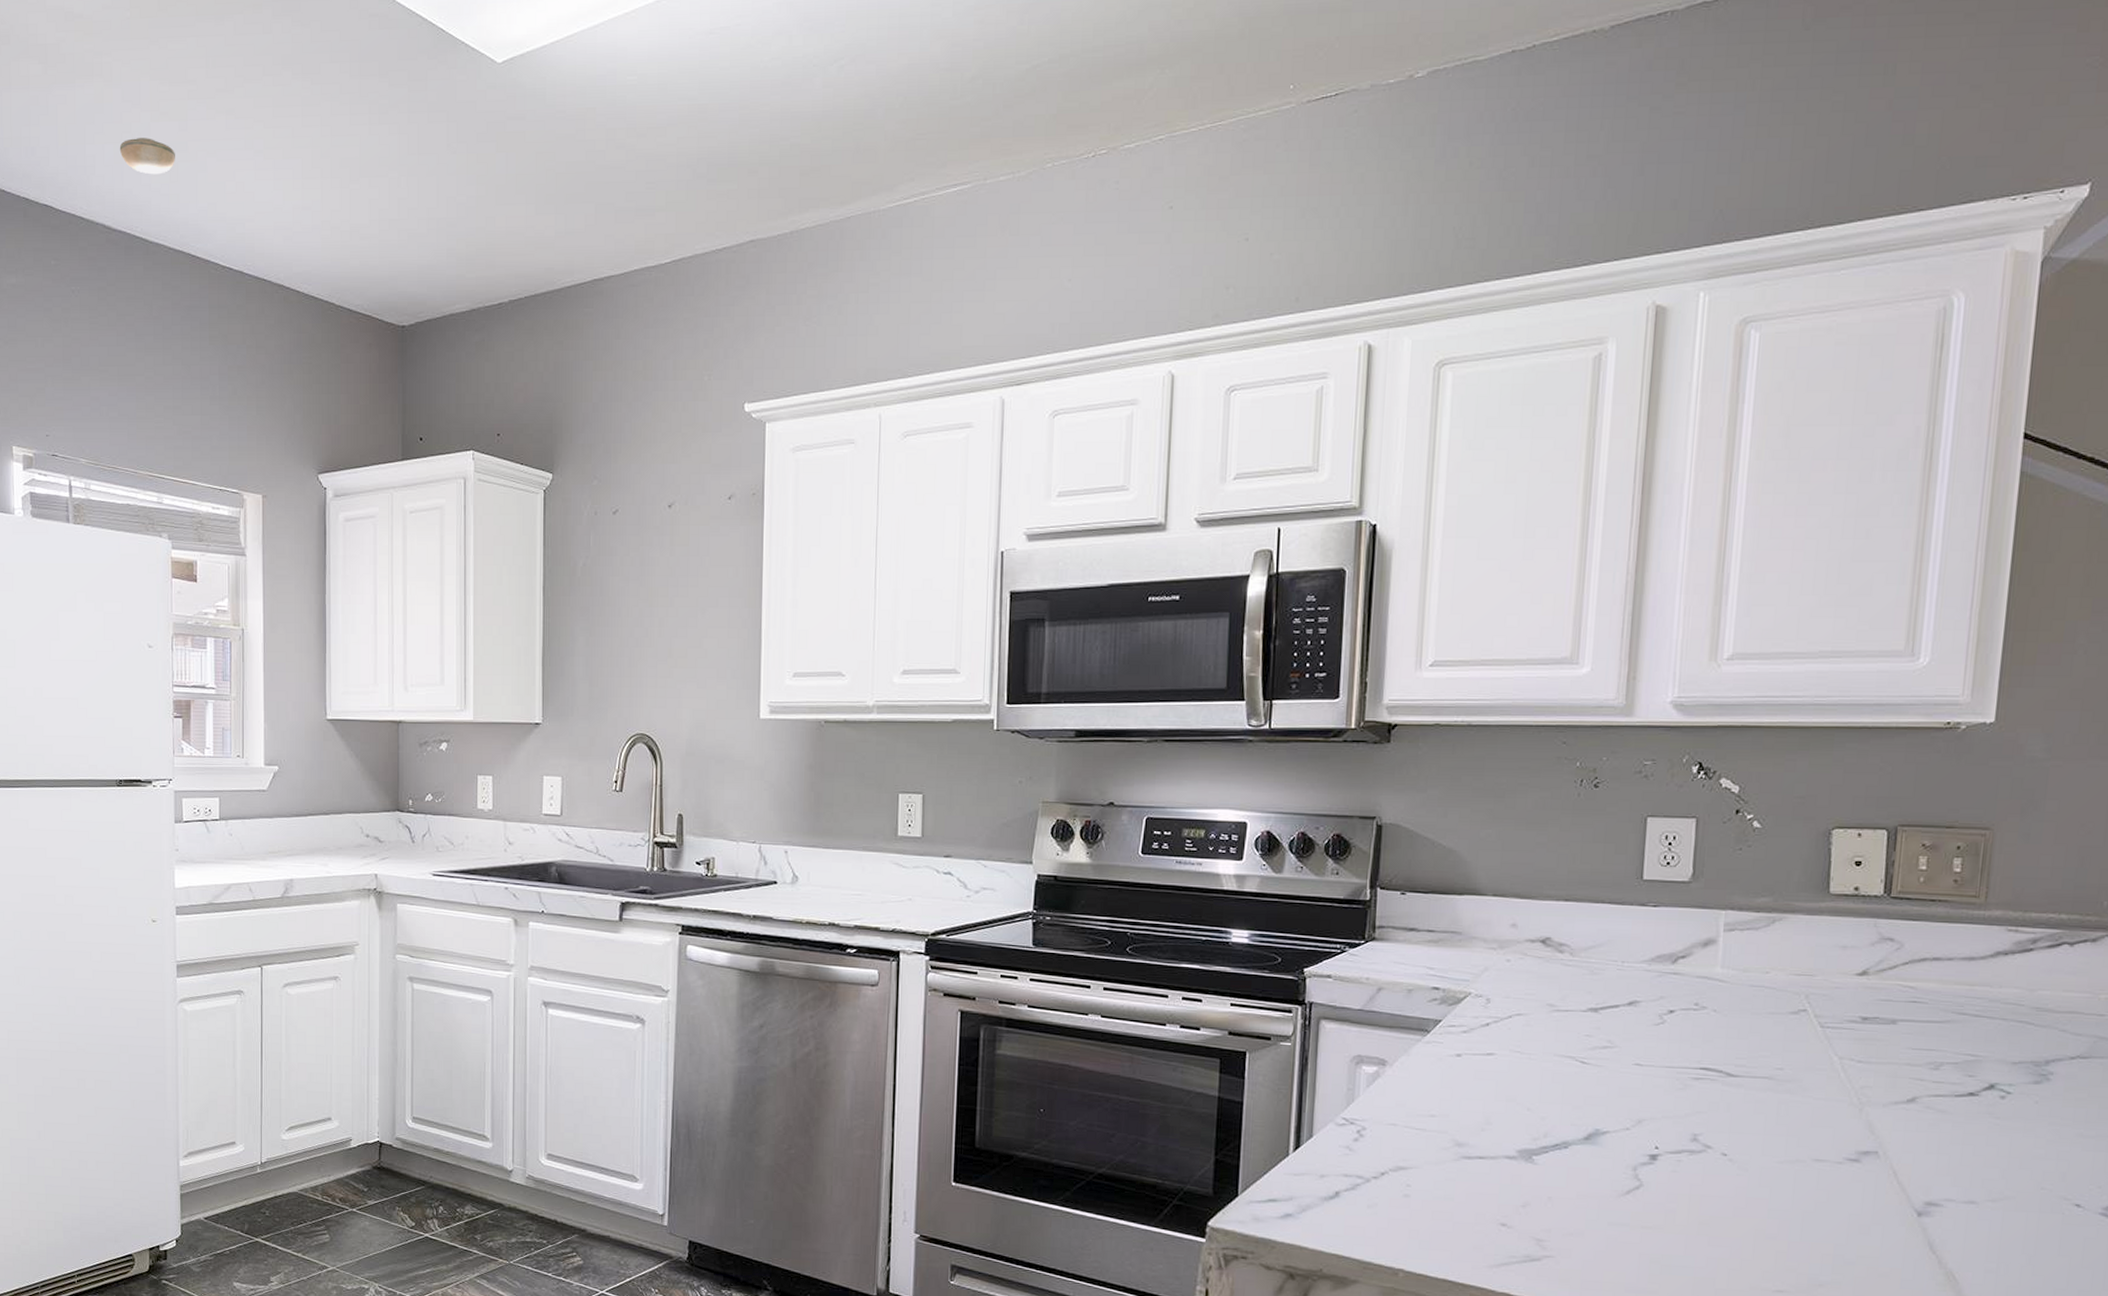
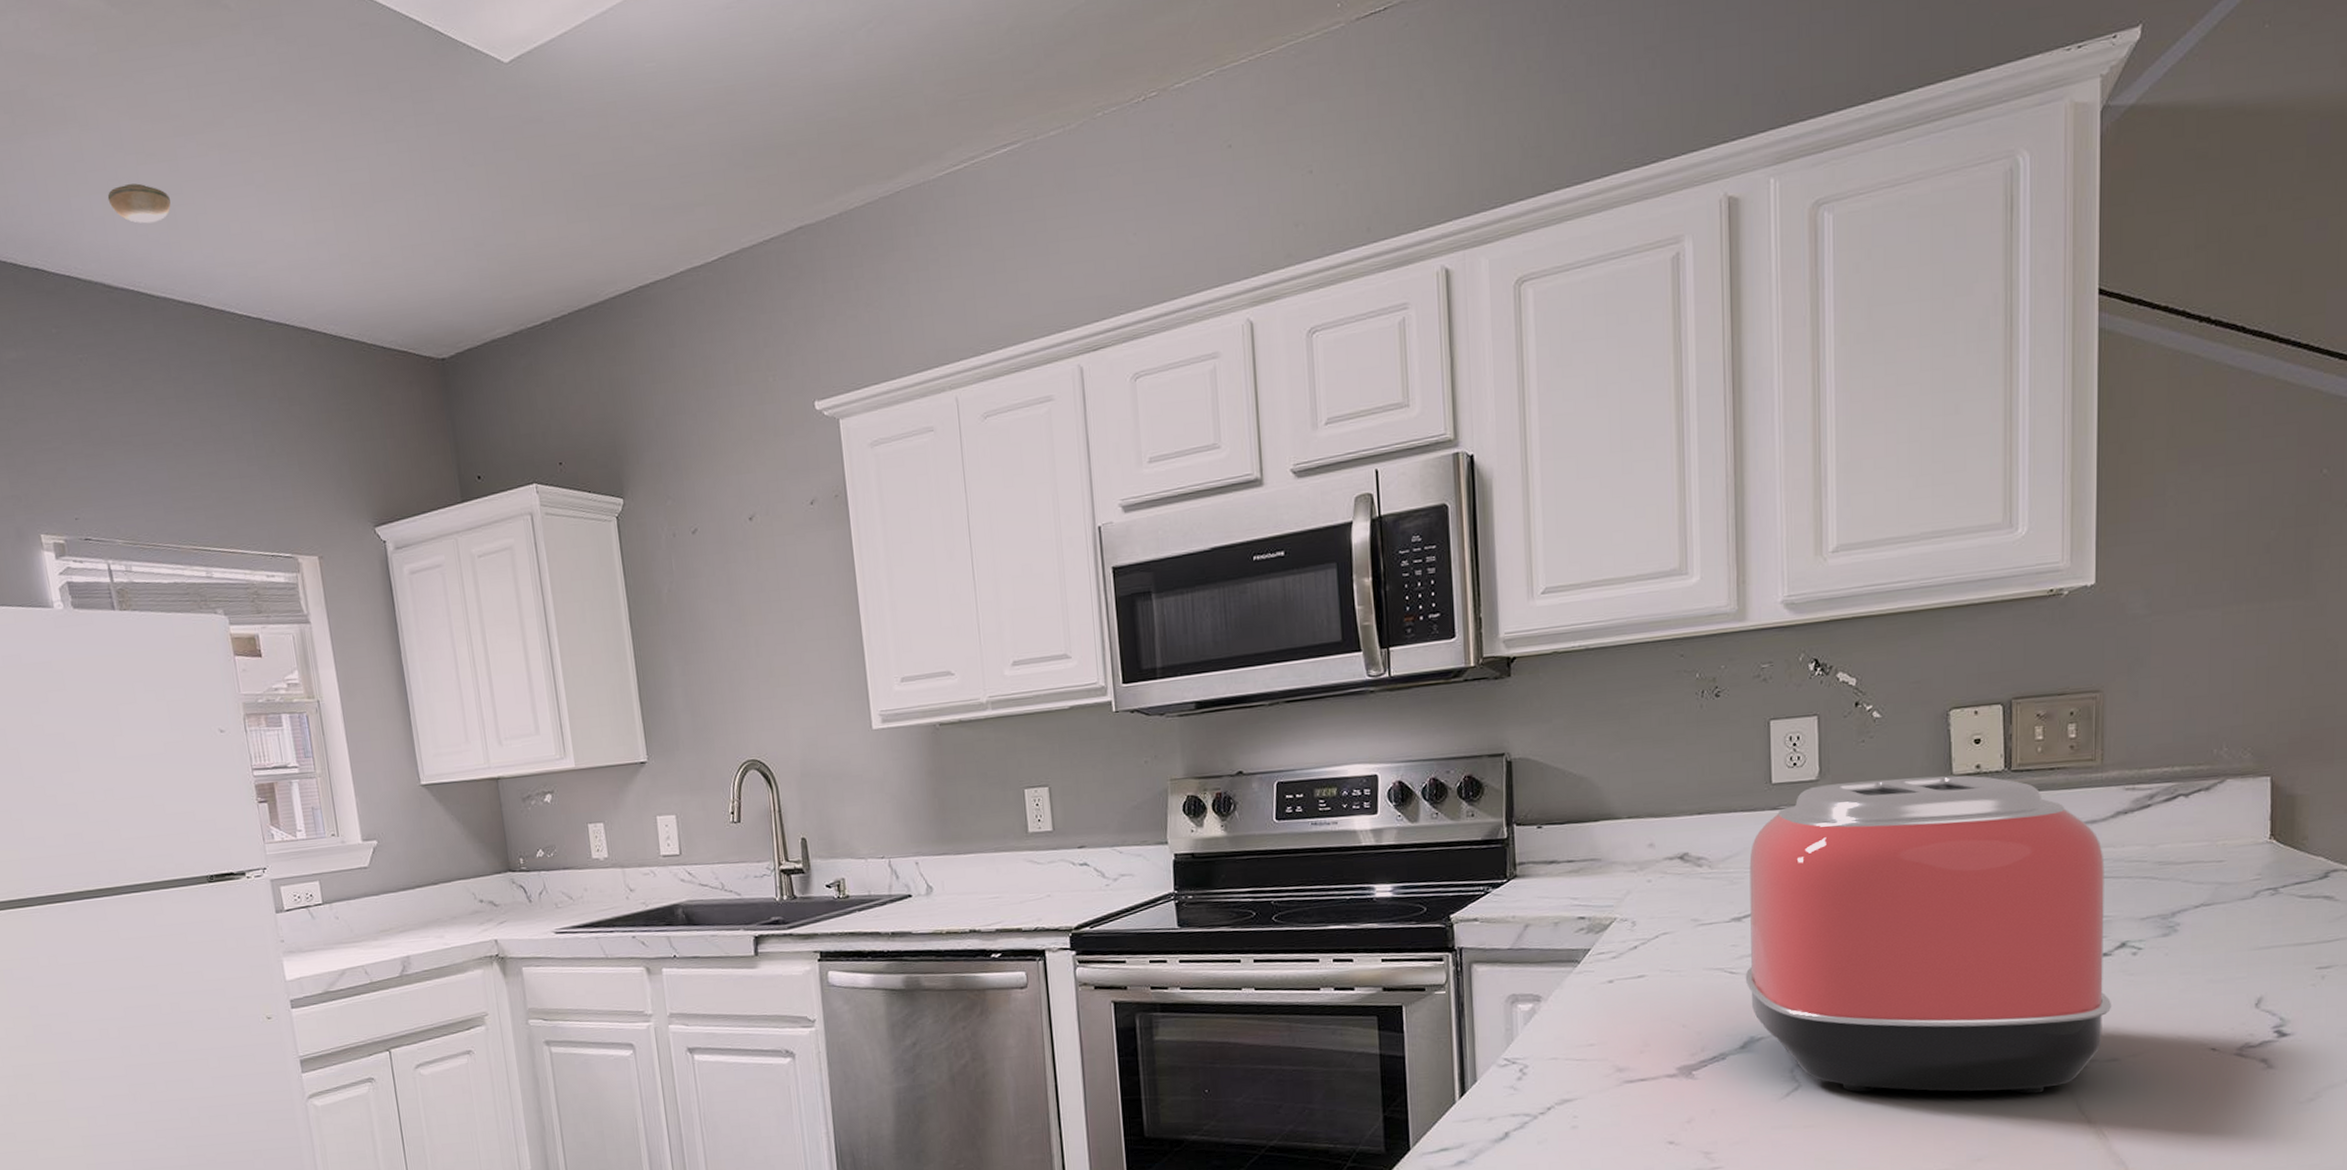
toaster: none [1596,887,1980,1226] -> present [1745,775,2112,1094]

